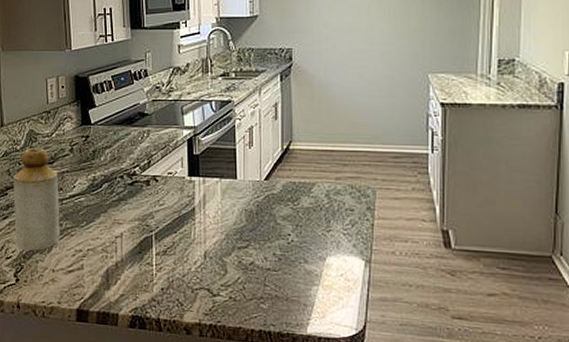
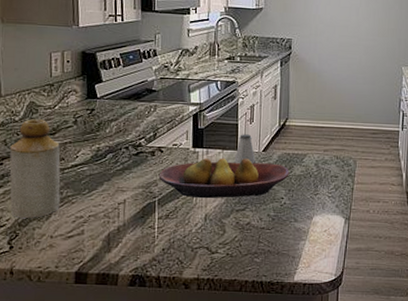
fruit bowl: none [154,187,296,234] -> present [158,158,290,199]
saltshaker: none [234,160,257,195] -> present [234,134,256,164]

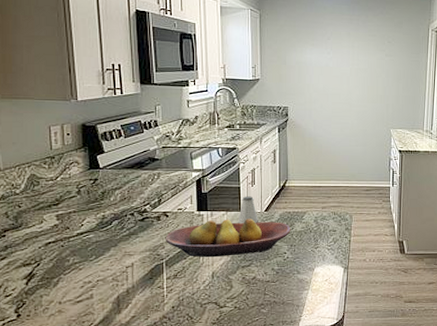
bottle: present [9,119,61,218] -> none [13,191,67,287]

